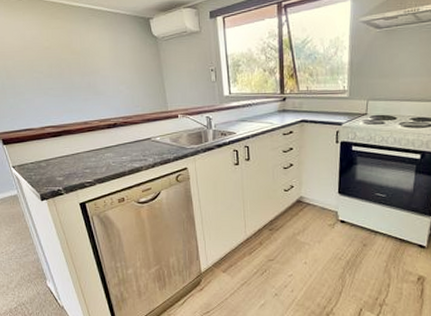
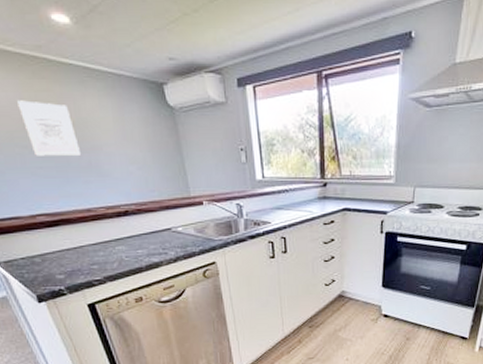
wall art: none [38,36,83,79] -> present [17,100,82,156]

